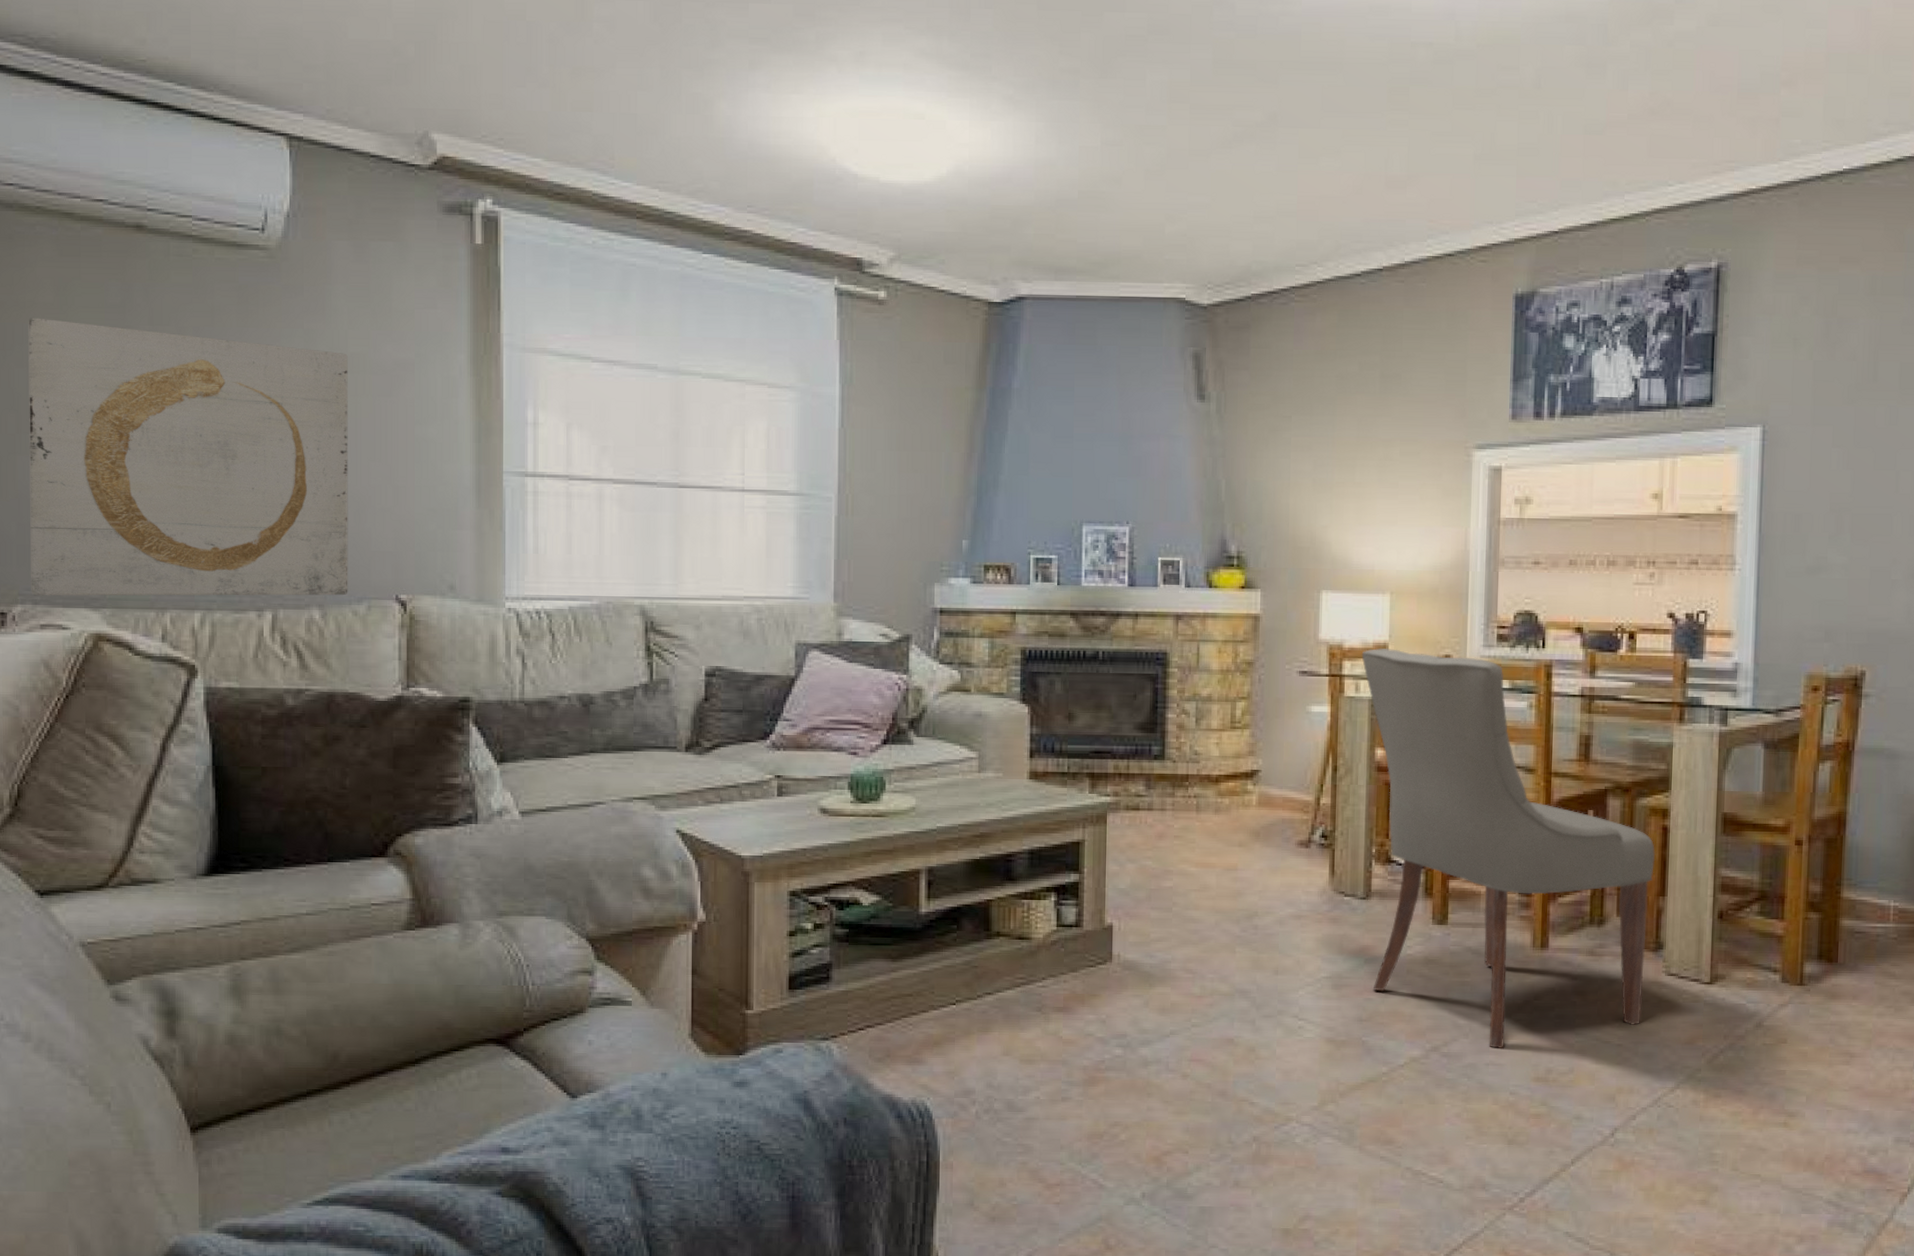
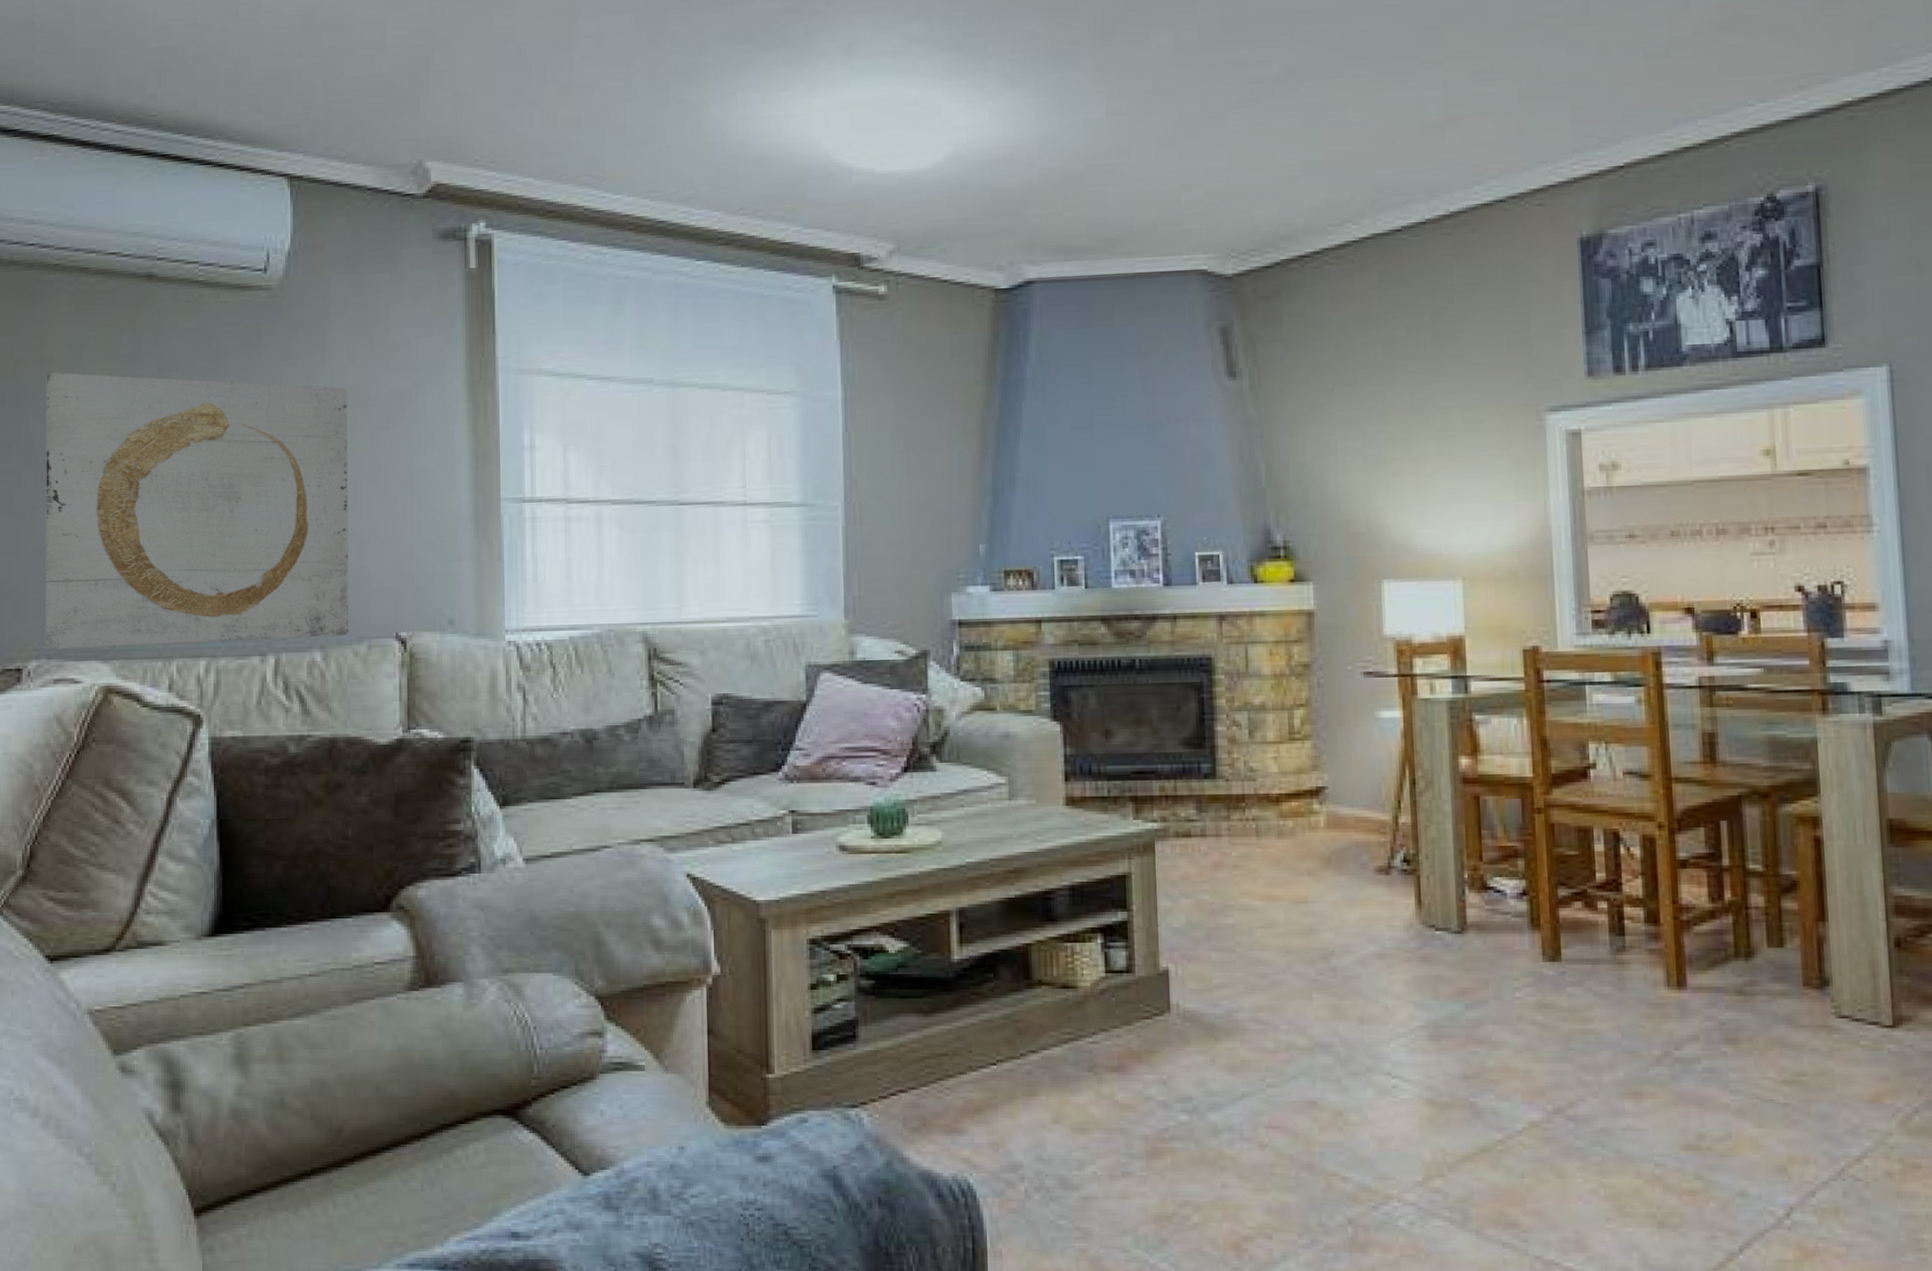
chair: present [1361,648,1656,1048] -> none [1434,641,1811,1110]

